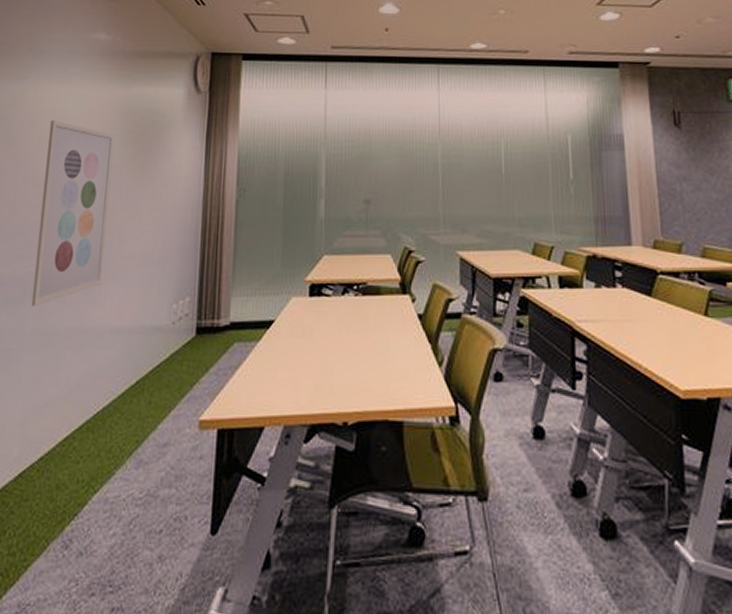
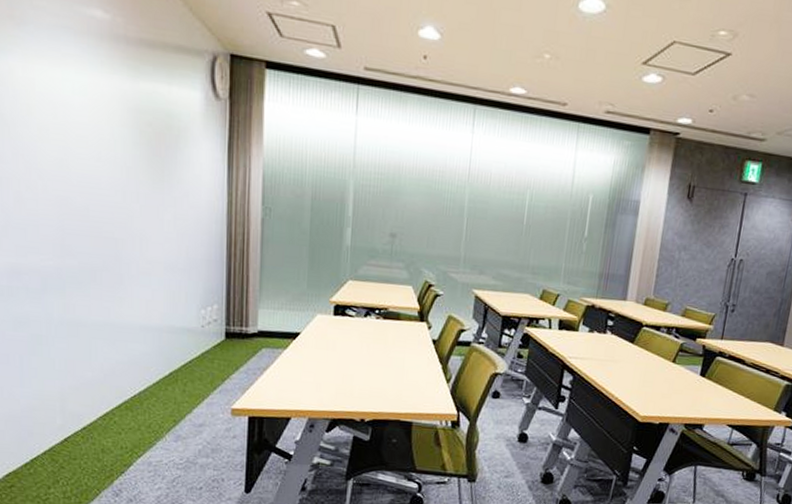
wall art: present [31,120,115,307] -> none [47,107,127,299]

